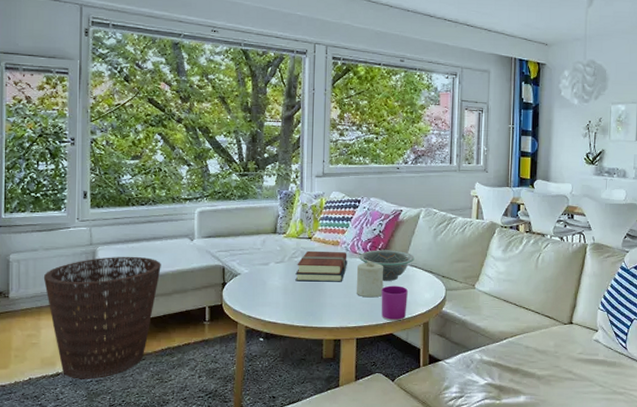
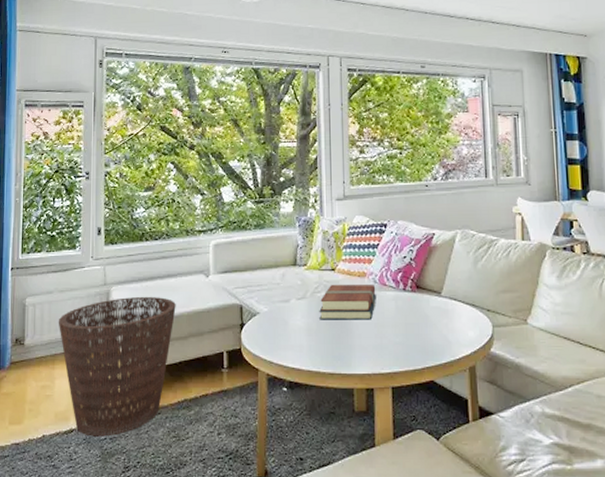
candle: present [356,260,384,298] -> none [387,293,420,338]
decorative bowl: present [359,249,415,281] -> none [389,280,453,317]
mug: present [381,285,408,321] -> none [417,322,449,365]

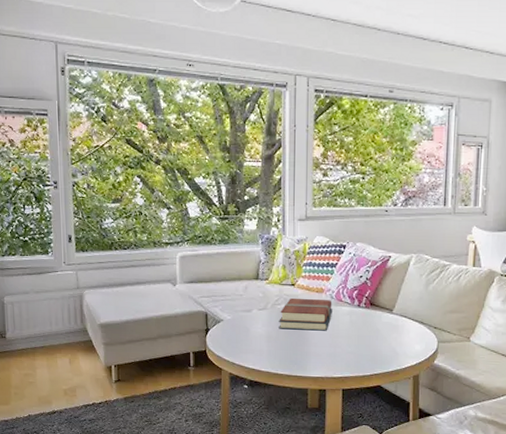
basket: present [58,296,176,437] -> none [35,300,145,419]

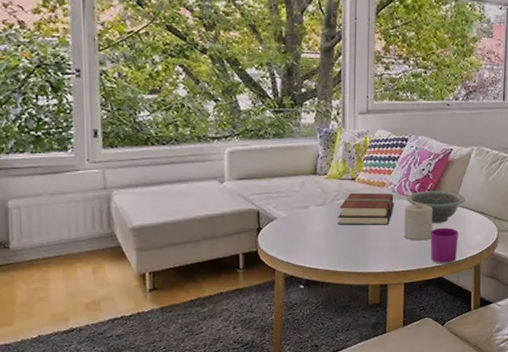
candle: none [341,308,371,348] -> present [403,201,434,241]
decorative bowl: none [345,298,404,331] -> present [407,191,466,223]
mug: none [368,336,397,373] -> present [430,228,458,264]

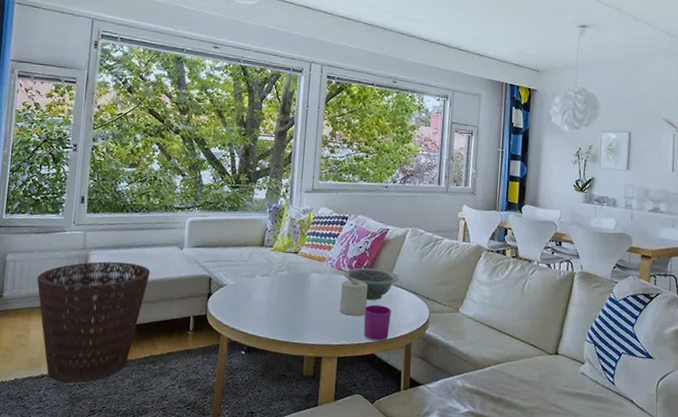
basket: none [49,200,187,335] -> present [36,261,150,383]
books: present [338,192,394,225] -> none [280,265,333,299]

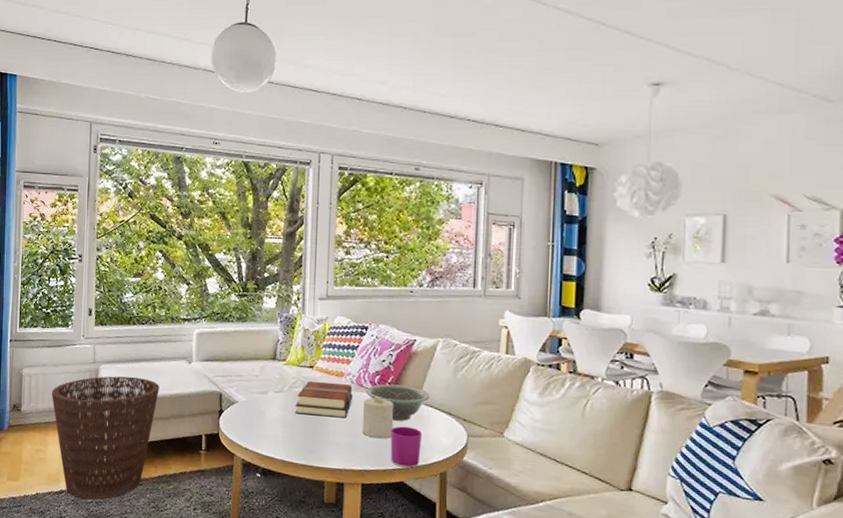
books: none [280,265,333,299] -> present [295,380,353,418]

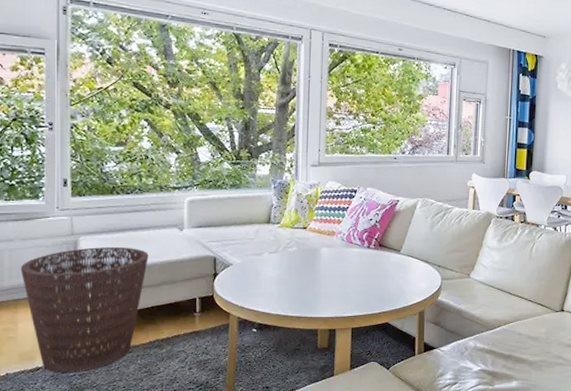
books: present [295,380,353,418] -> none [290,240,343,272]
candle: present [362,395,394,439] -> none [351,250,380,287]
decorative bowl: present [366,384,430,421] -> none [355,239,411,271]
mug: present [390,426,422,468] -> none [376,275,404,310]

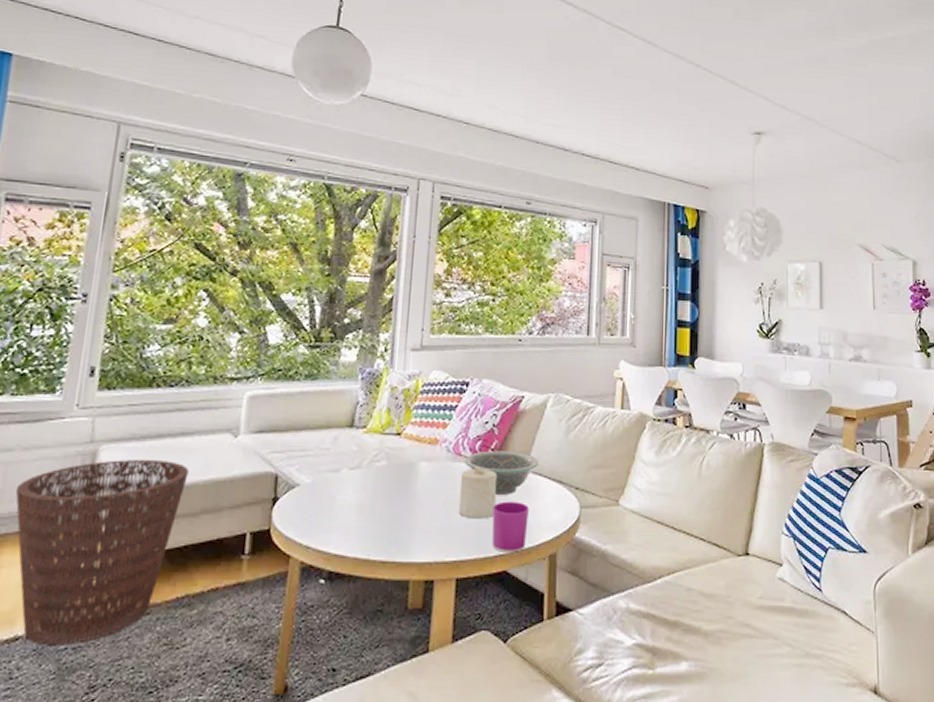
candle: none [351,250,380,287] -> present [458,465,498,519]
decorative bowl: none [355,239,411,271] -> present [464,450,539,495]
mug: none [376,275,404,310] -> present [491,501,529,553]

